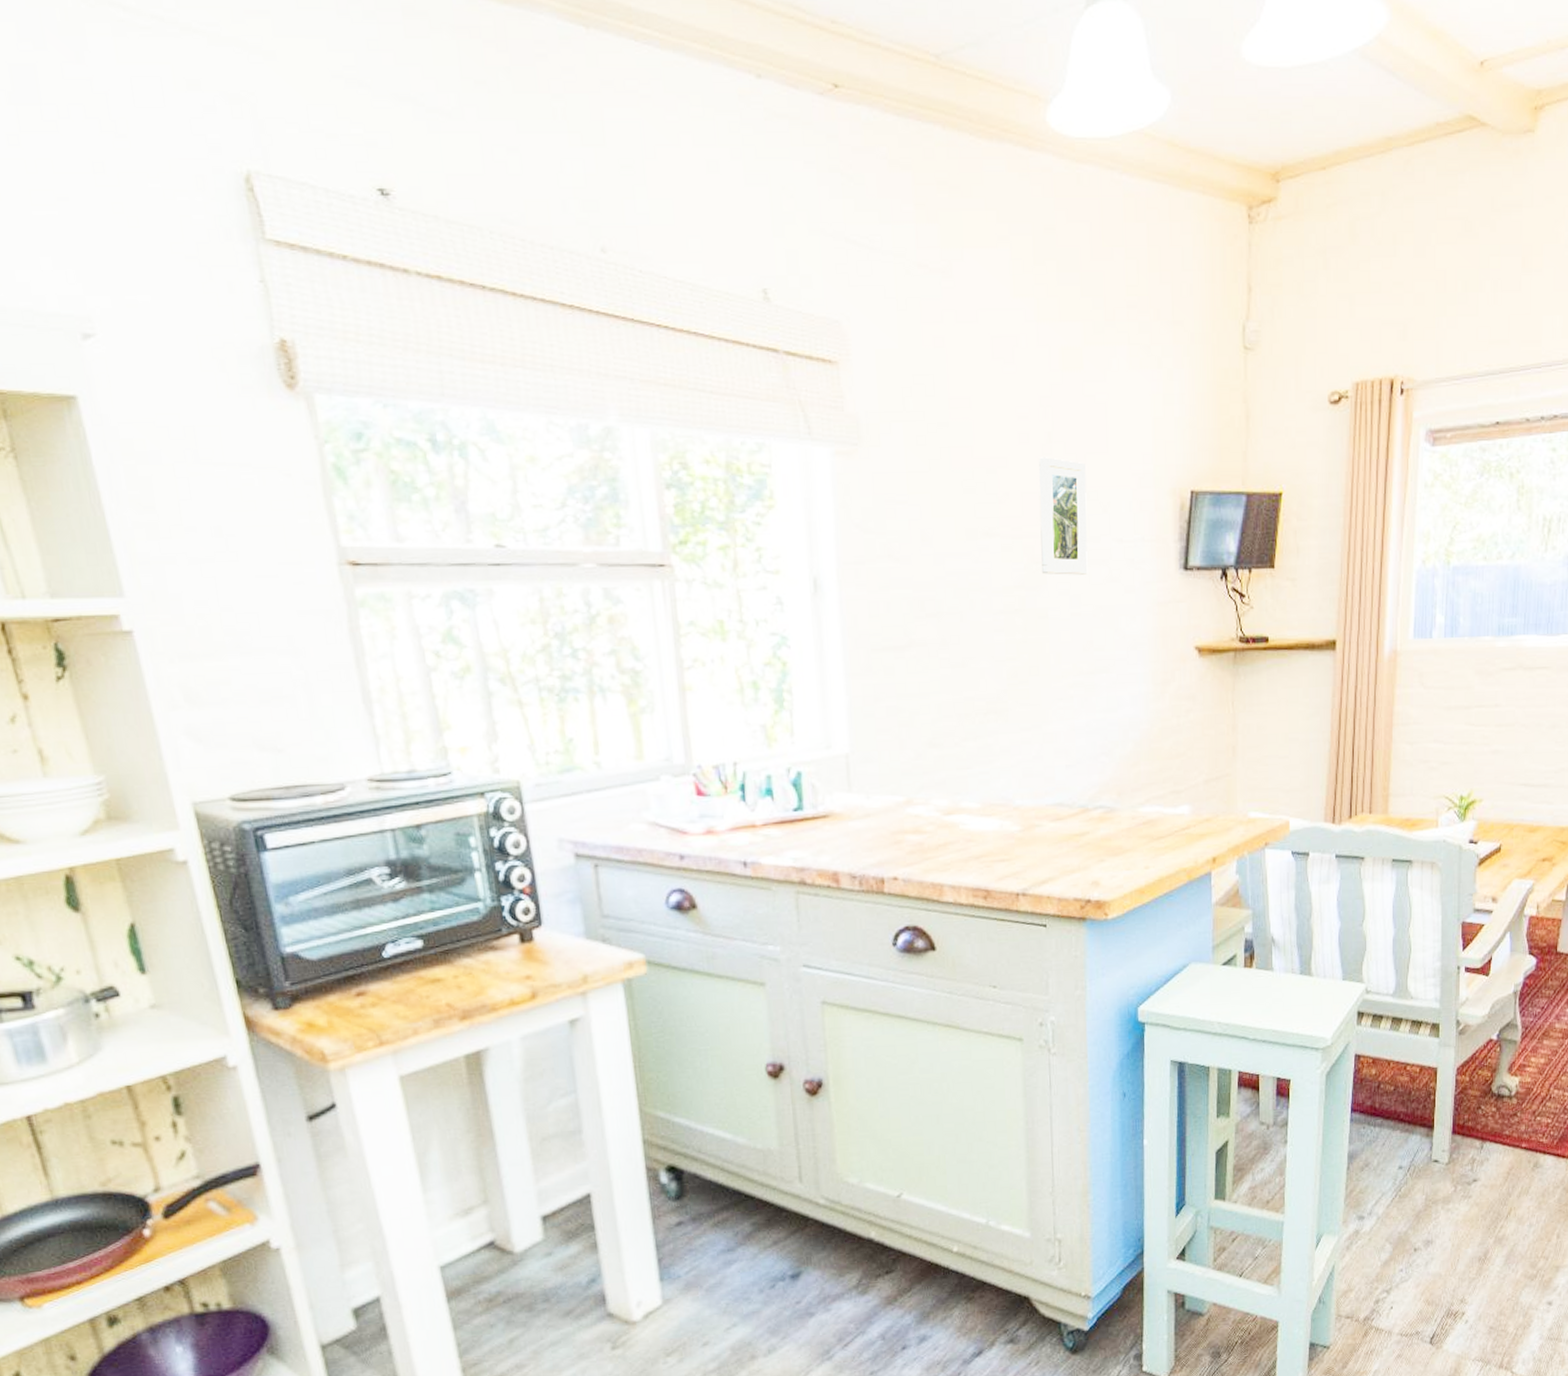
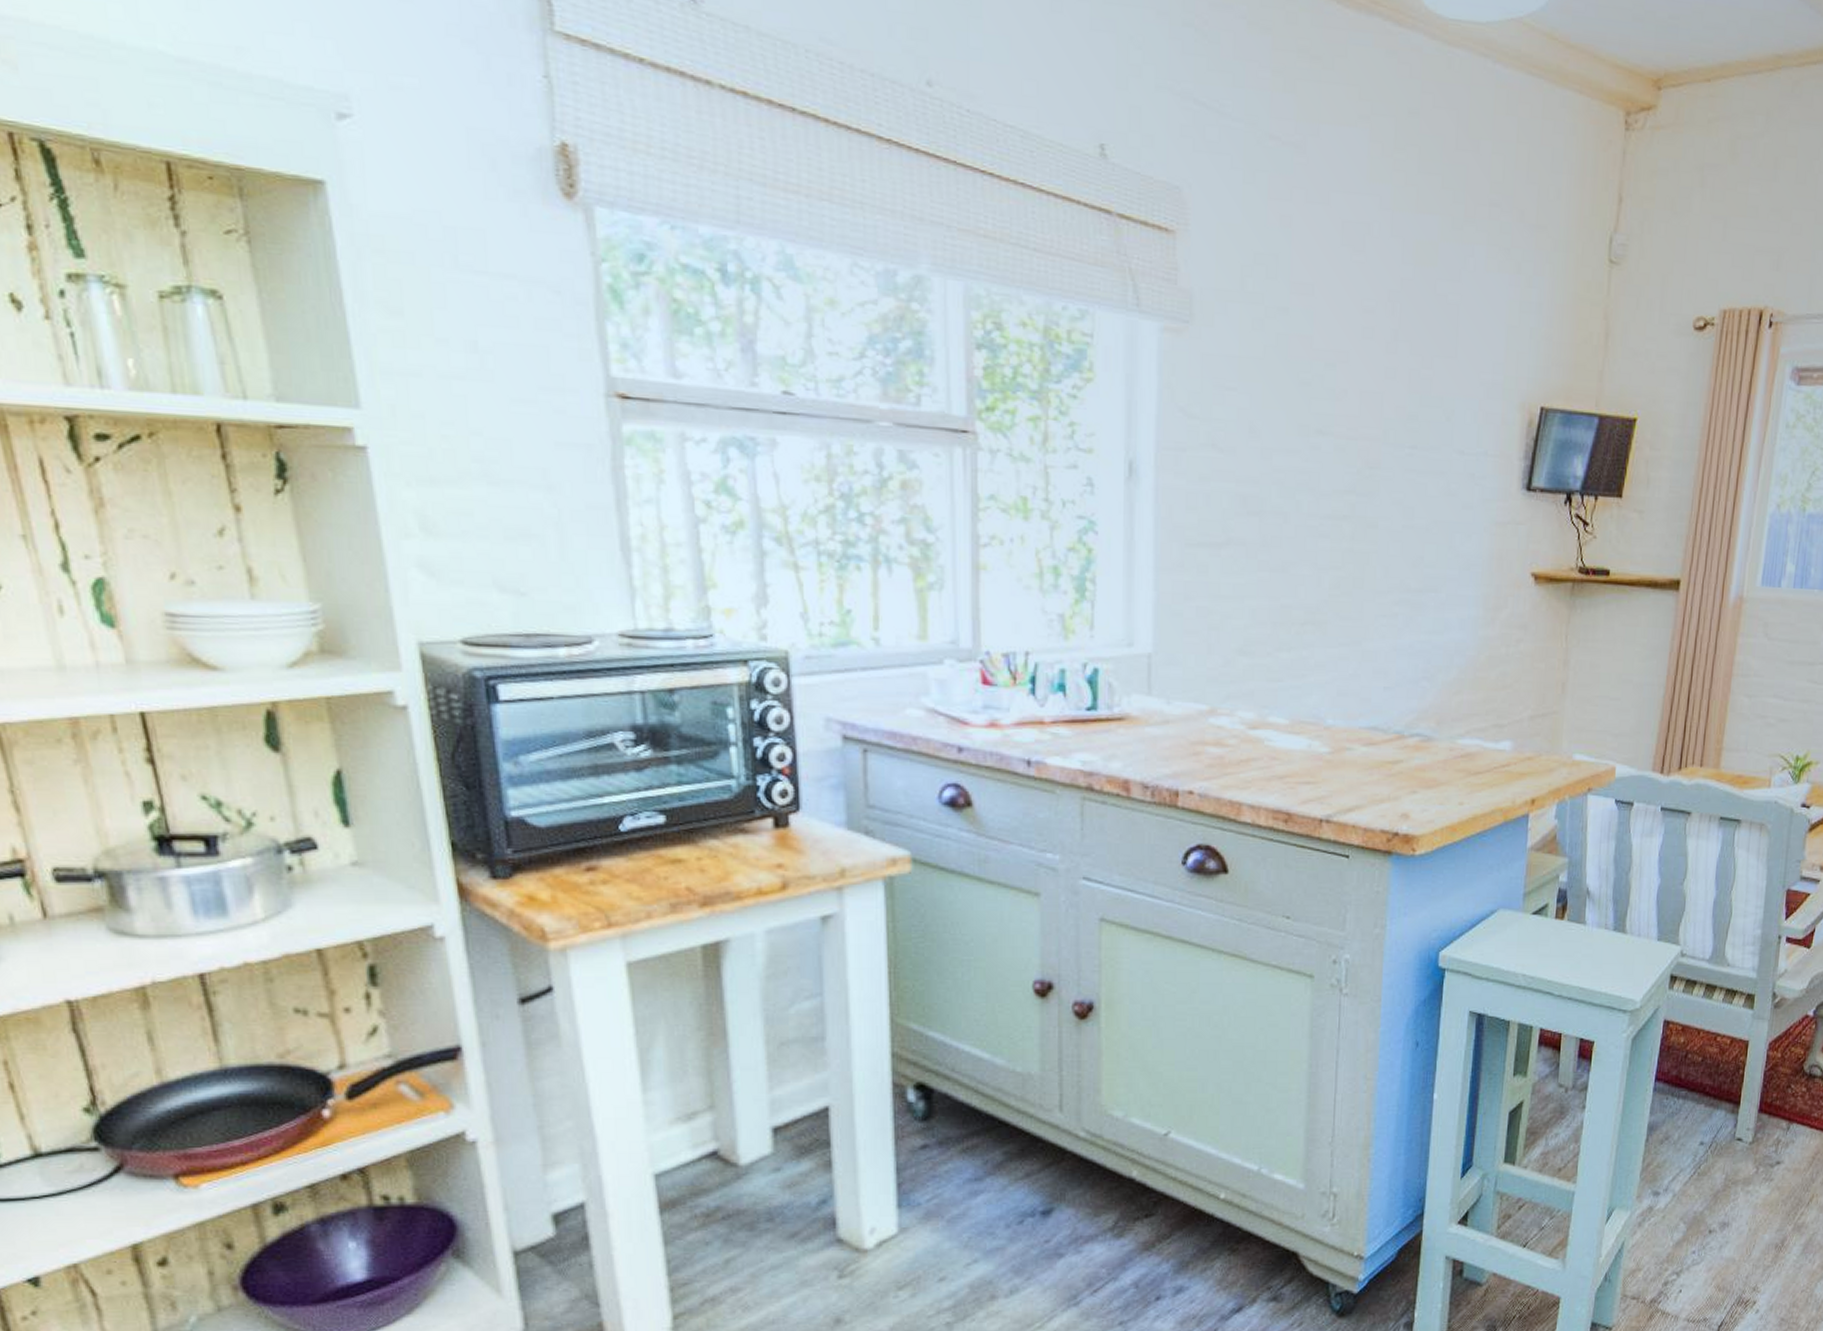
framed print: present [1039,457,1088,575] -> none [1374,355,1431,485]

